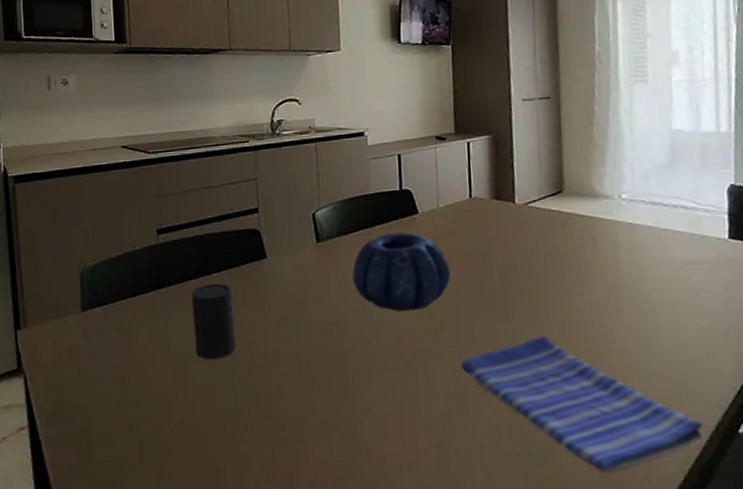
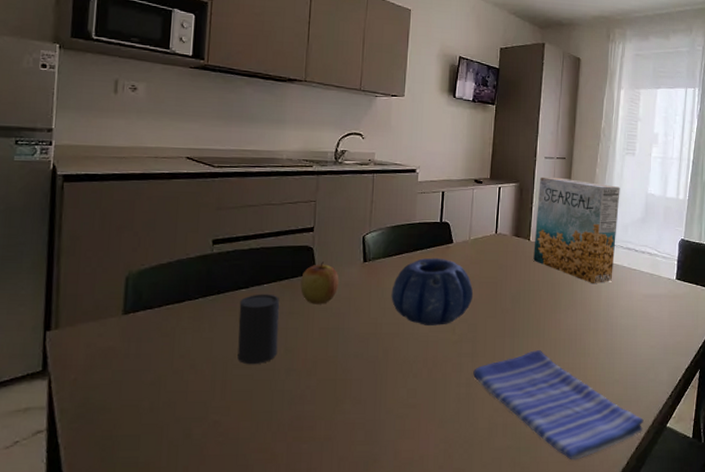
apple: none [251,245,293,293] -> present [300,261,339,304]
cereal box: none [519,122,635,251] -> present [533,177,620,283]

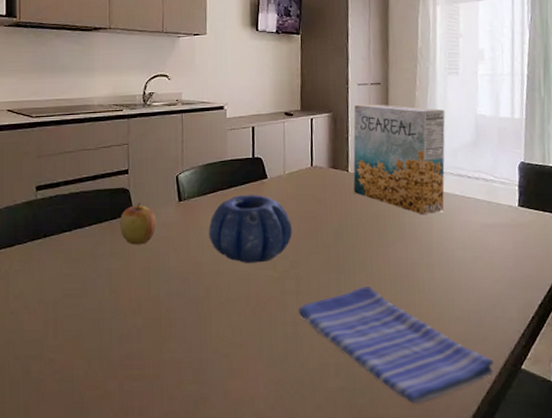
cup: present [237,294,280,365] -> none [64,236,103,305]

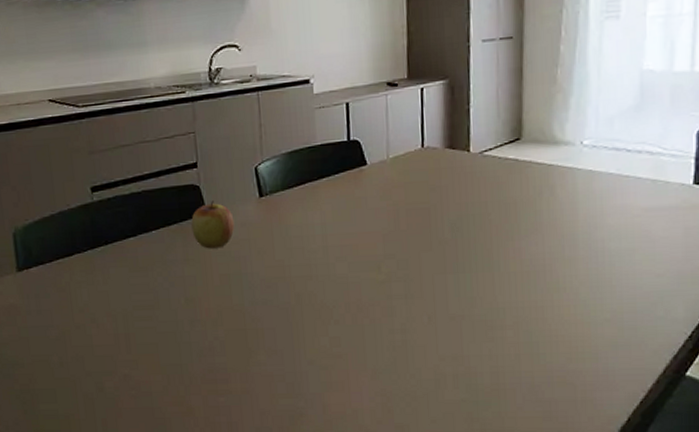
decorative bowl: present [208,194,292,263] -> none [297,184,399,265]
dish towel: present [299,287,494,404] -> none [409,287,651,416]
cereal box: present [353,104,445,214] -> none [476,64,599,199]

